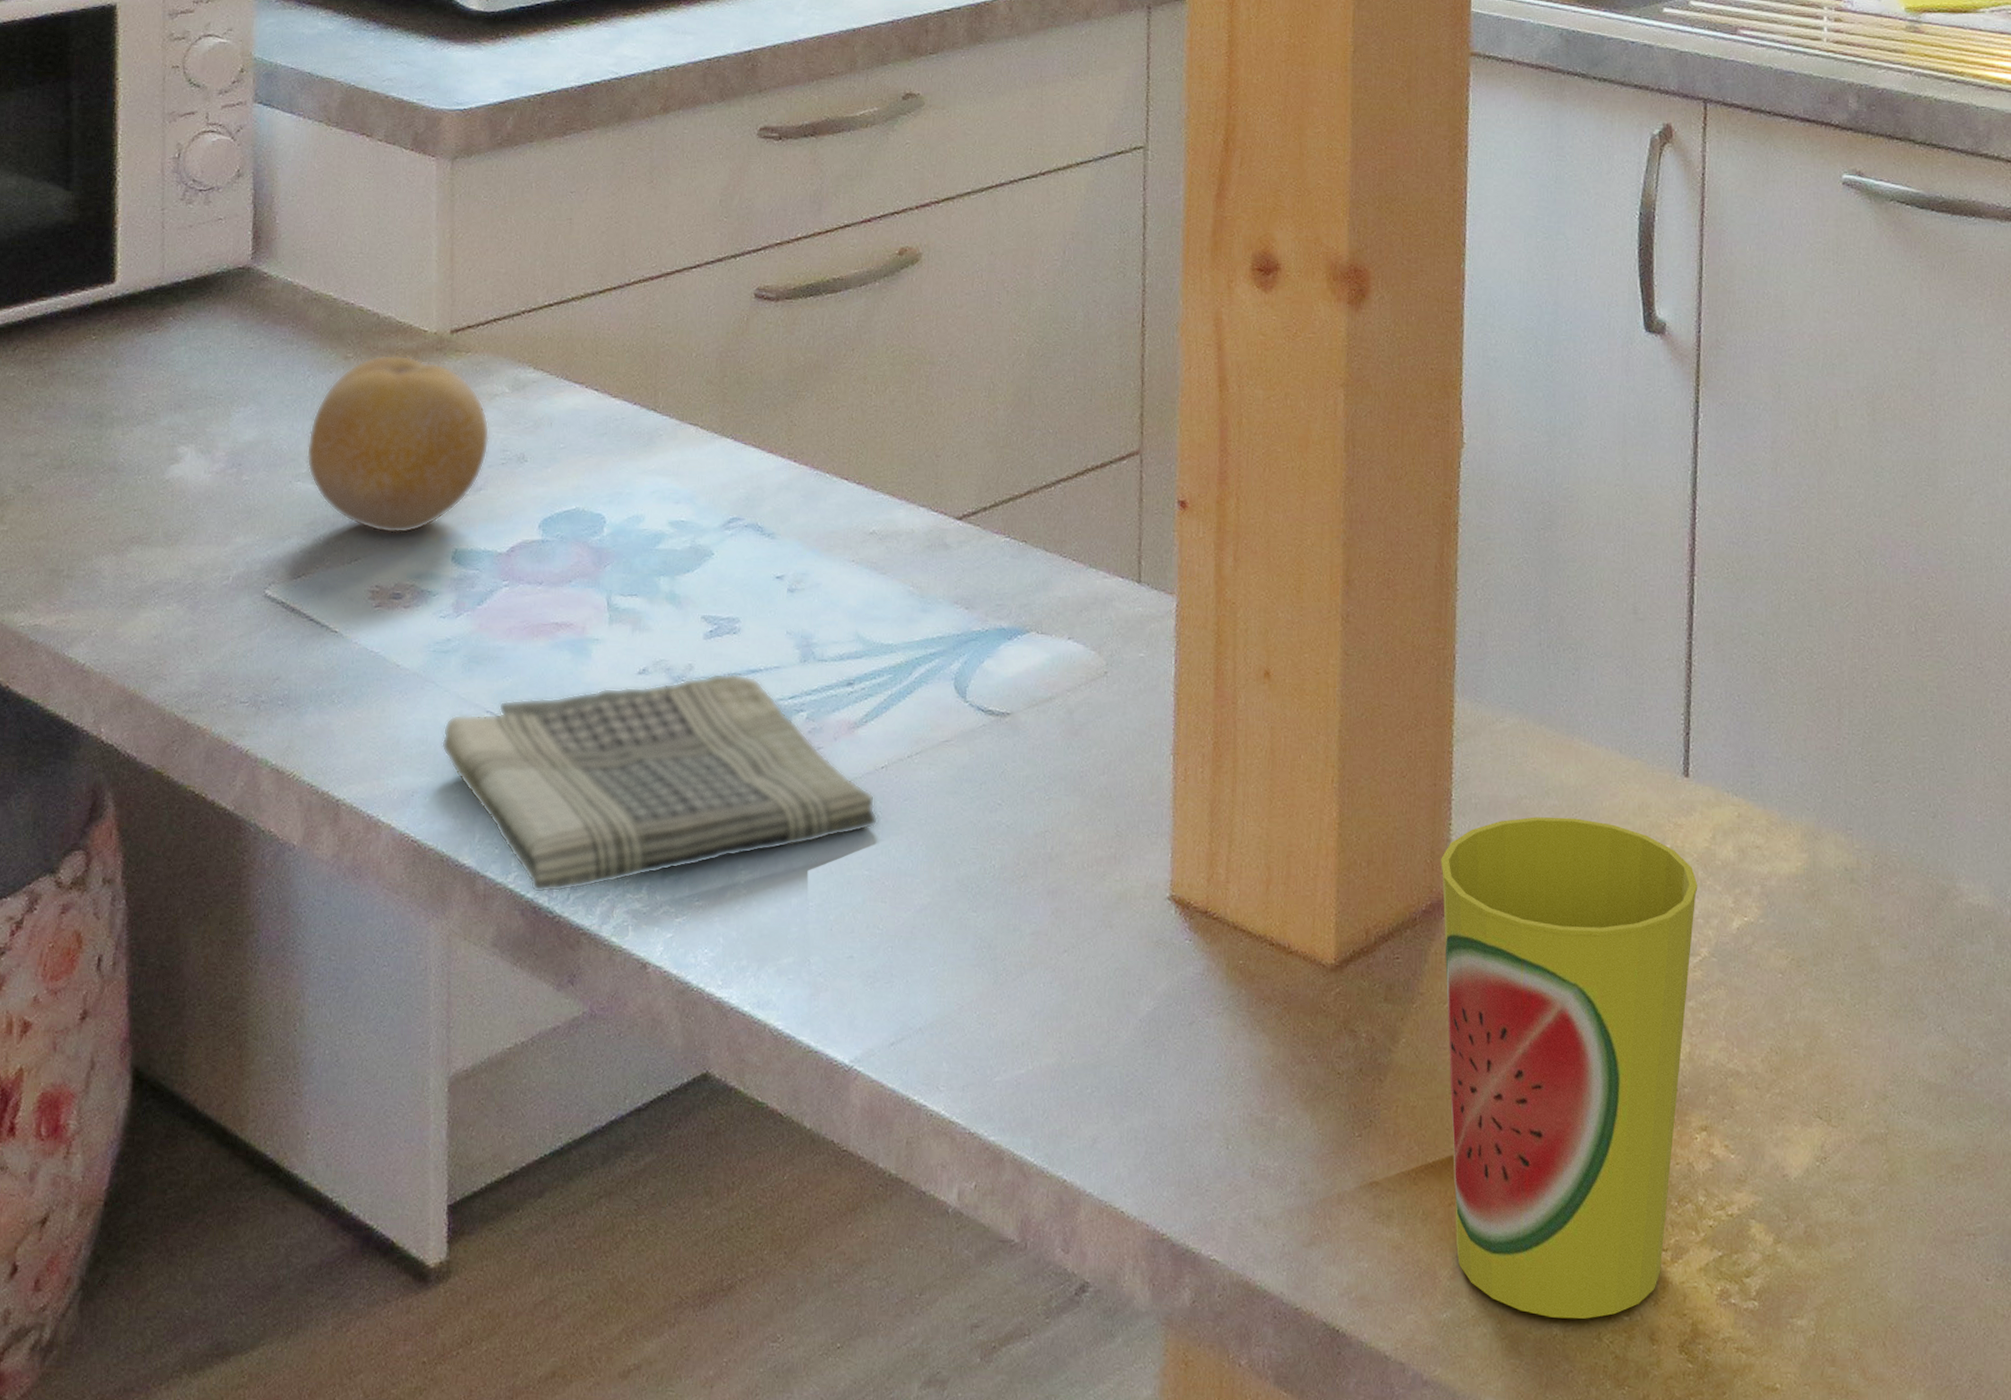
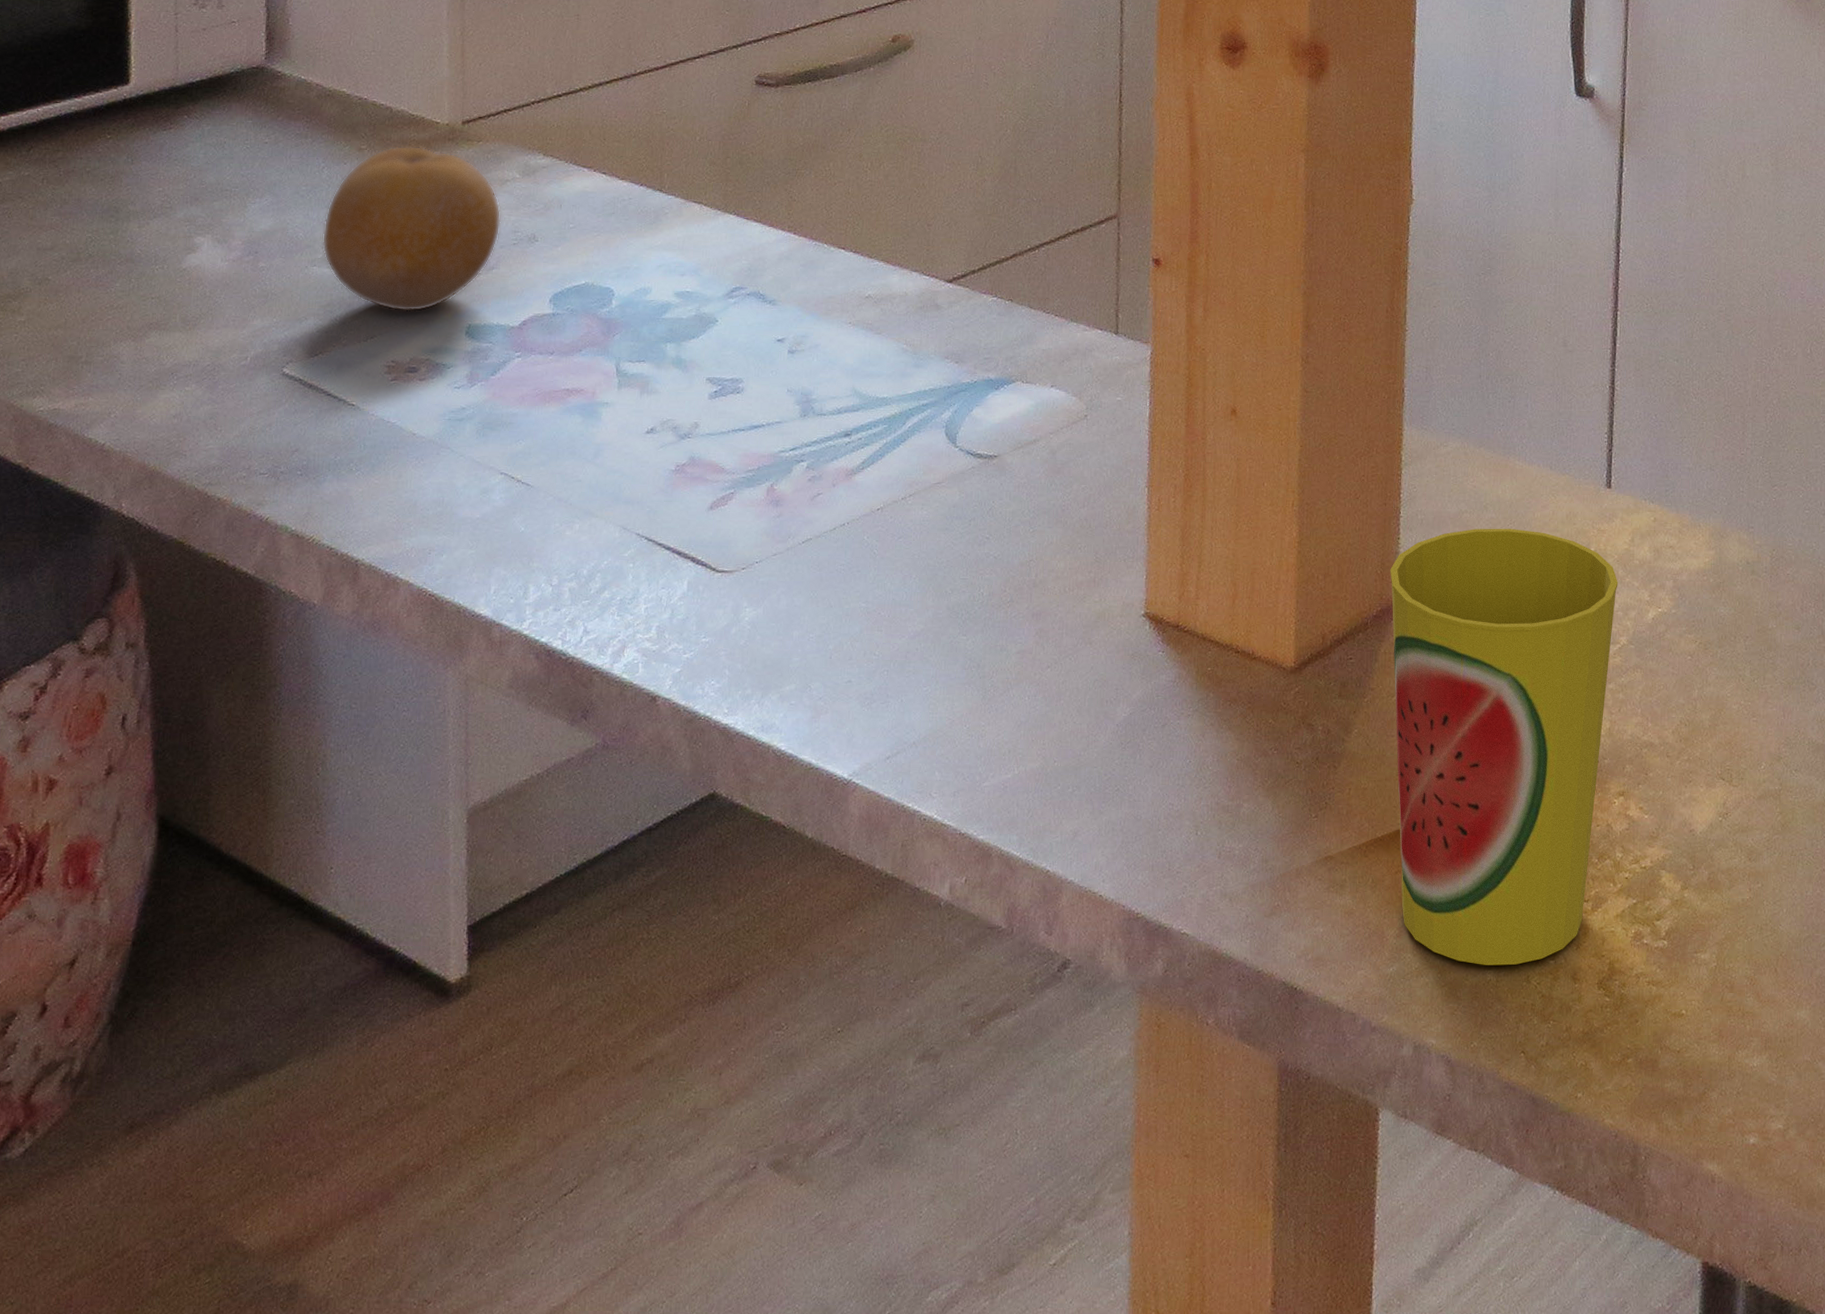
dish towel: present [441,673,879,894] -> none [457,429,875,638]

